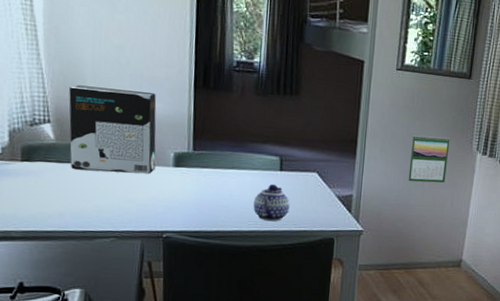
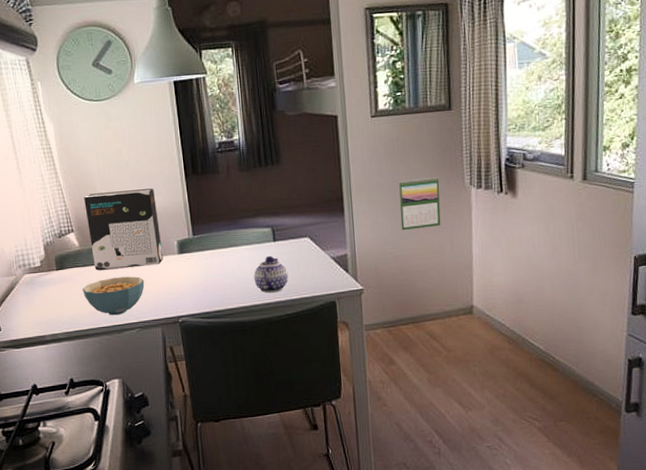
cereal bowl: none [51,179,129,221] -> present [83,276,145,316]

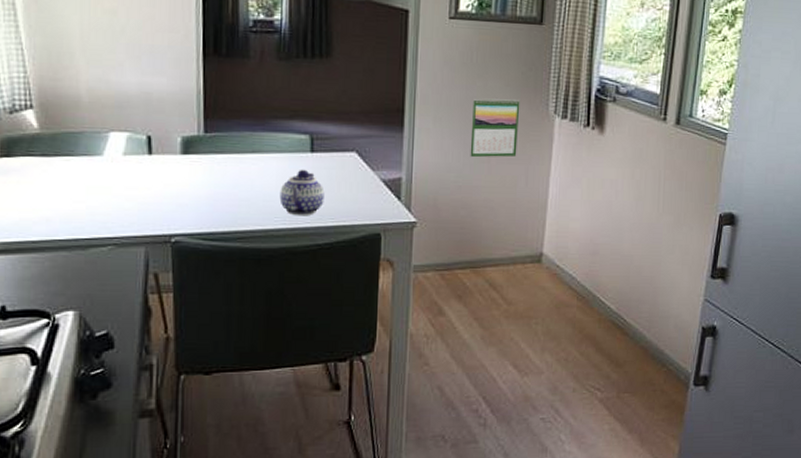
cereal bowl: present [83,276,145,316] -> none [36,175,129,226]
cereal box: present [84,188,164,271] -> none [54,61,160,165]

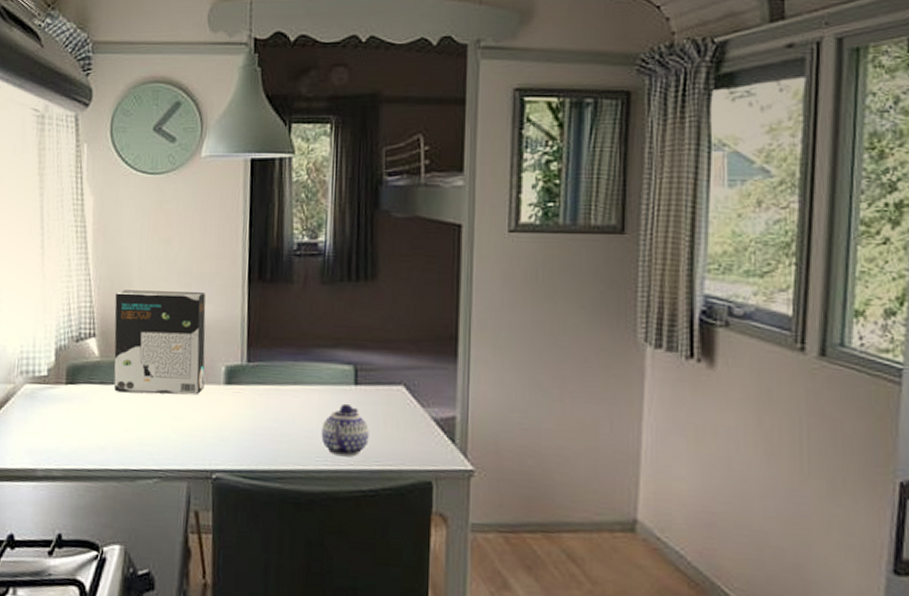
cereal box: none [54,61,160,165] -> present [114,290,206,395]
calendar: present [470,97,520,158] -> none [537,322,599,396]

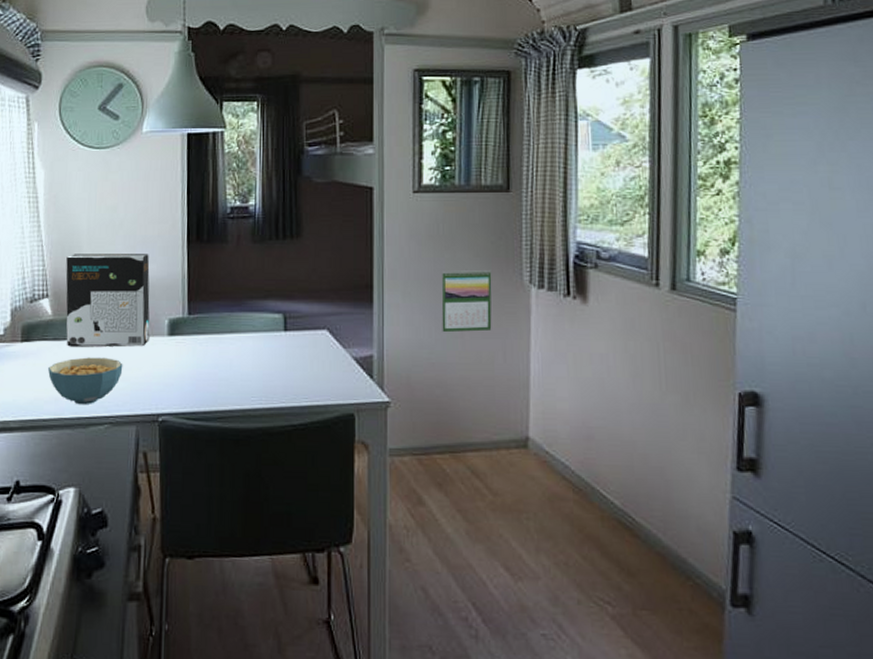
cereal bowl: none [94,404,175,456] -> present [48,357,123,405]
teapot: present [321,403,369,457] -> none [256,348,298,396]
calendar: none [537,322,599,396] -> present [441,269,492,333]

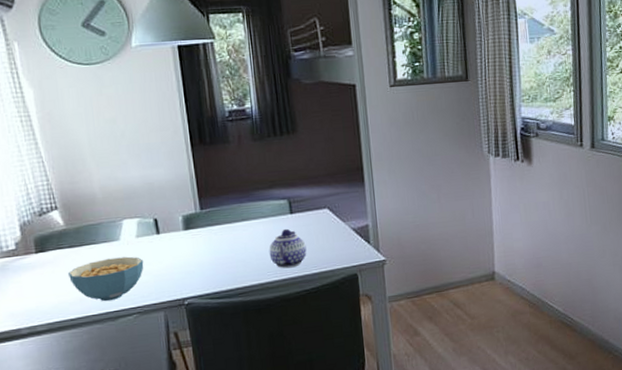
cereal box: present [66,254,150,347] -> none [71,160,166,252]
teapot: none [256,348,298,396] -> present [269,228,307,268]
calendar: present [441,269,492,333] -> none [419,145,462,200]

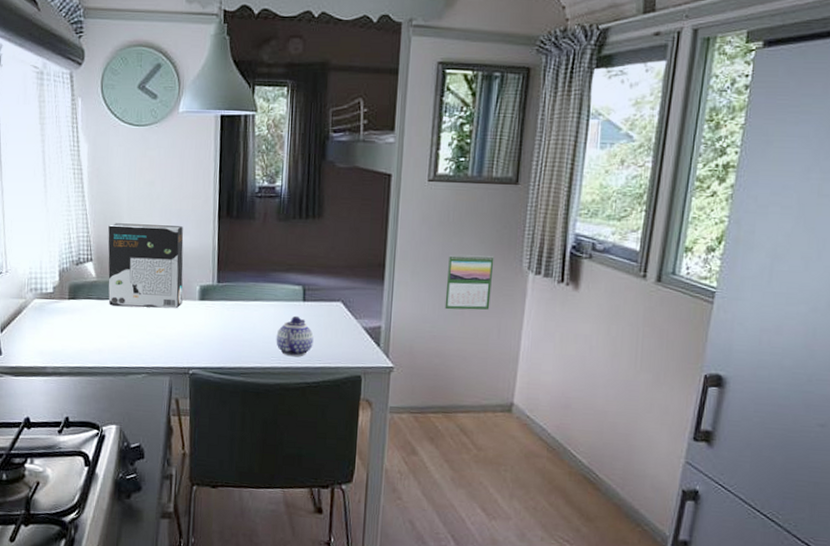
cereal bowl: present [68,256,144,302] -> none [93,315,159,357]
cereal box: none [71,160,166,252] -> present [108,223,184,309]
calendar: none [419,145,462,200] -> present [444,254,494,311]

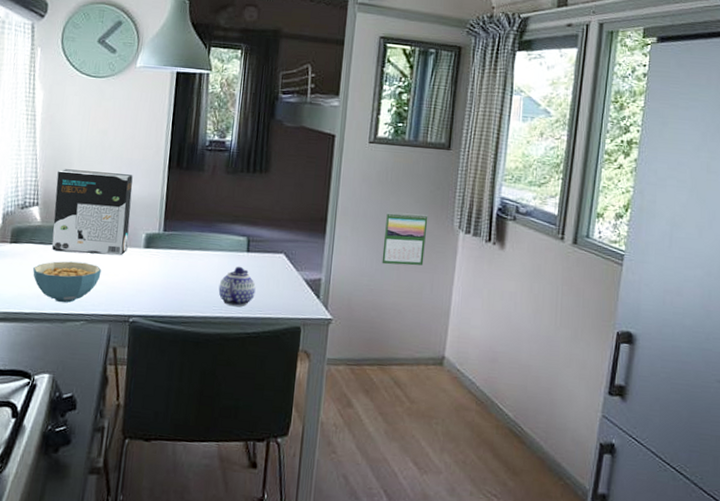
cereal bowl: none [93,315,159,357] -> present [33,261,102,303]

